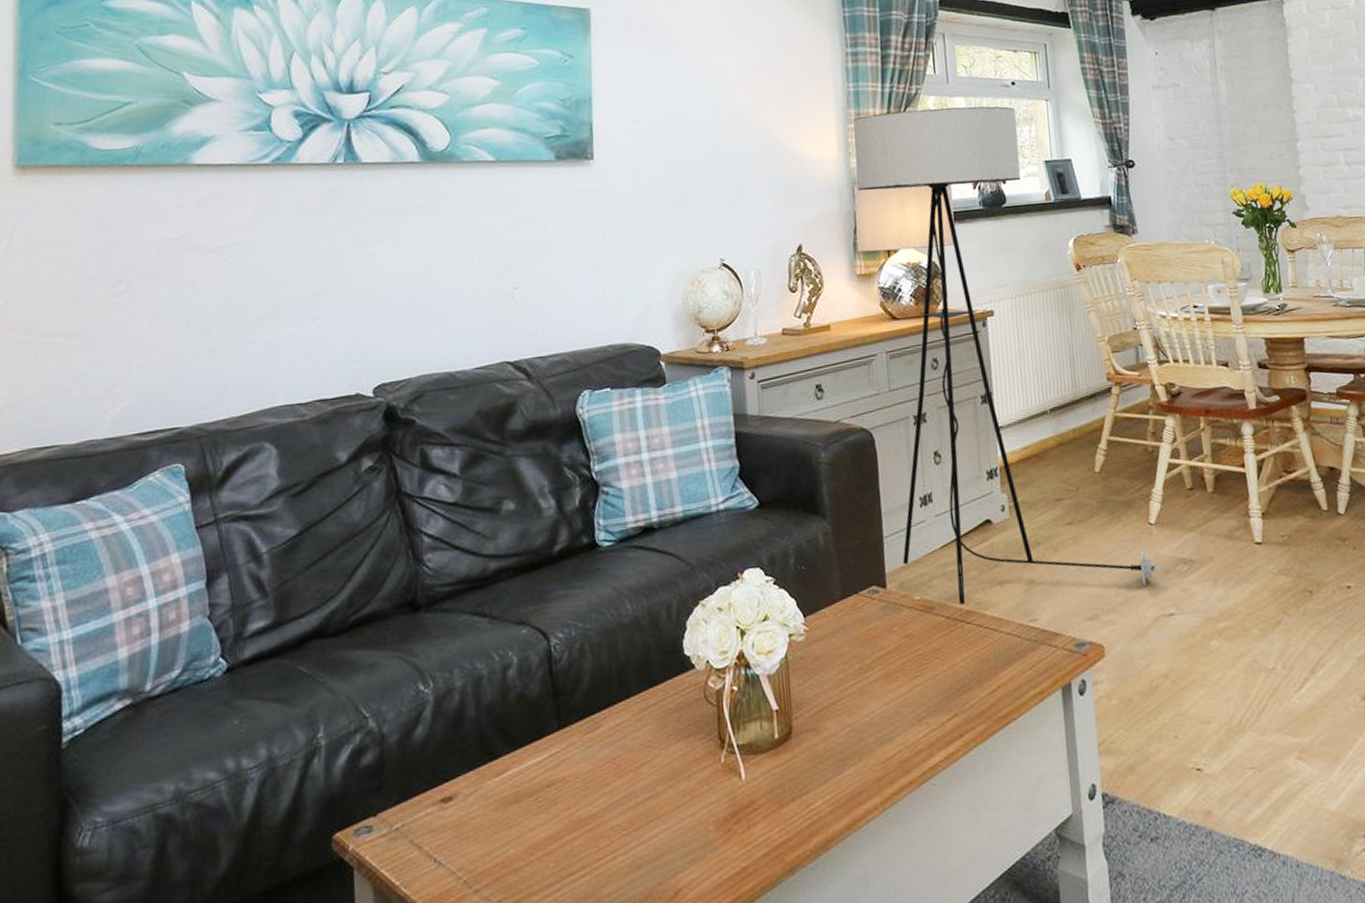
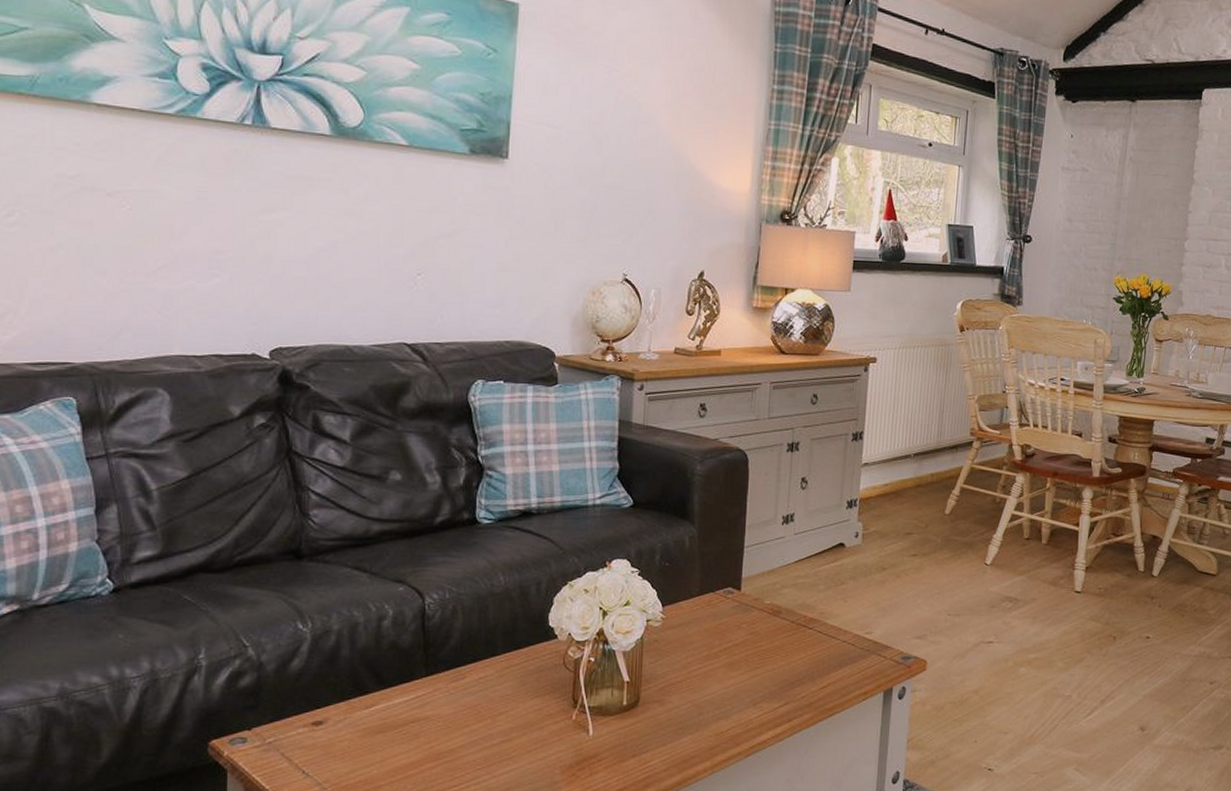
floor lamp: present [853,106,1162,605] -> none [759,155,989,615]

